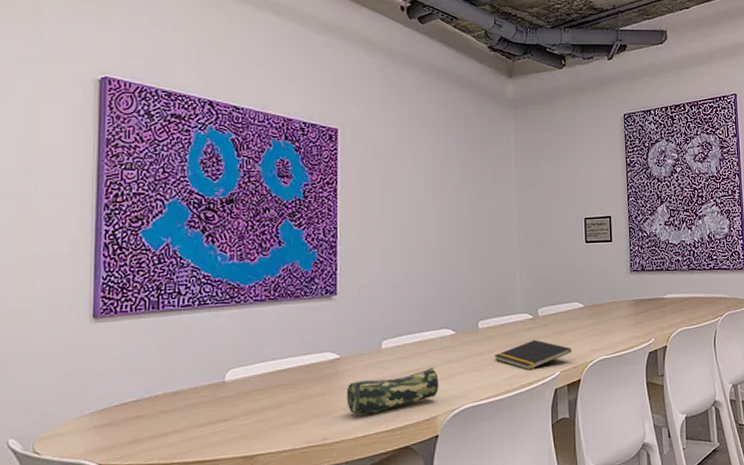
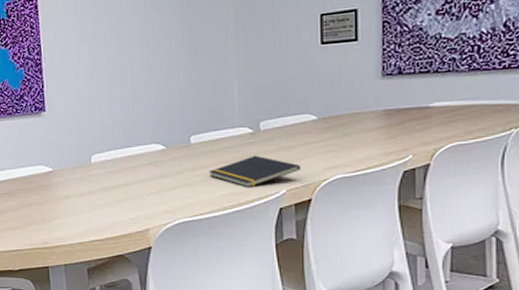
pencil case: present [346,366,439,414] -> none [61,181,150,223]

